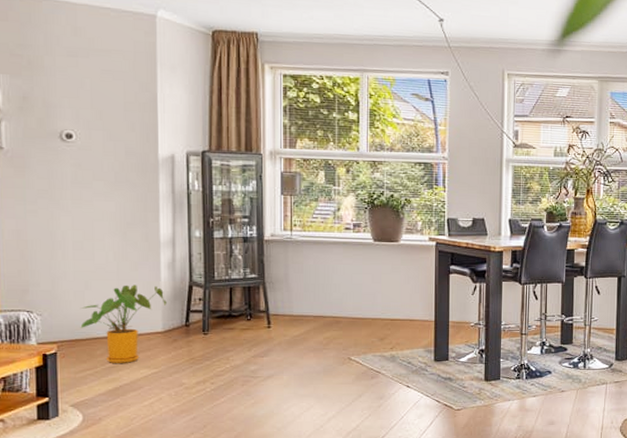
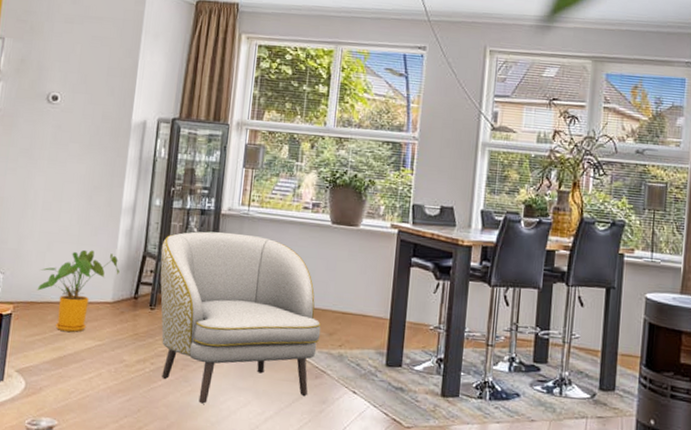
armchair: none [207,257,373,413] -> present [160,231,321,404]

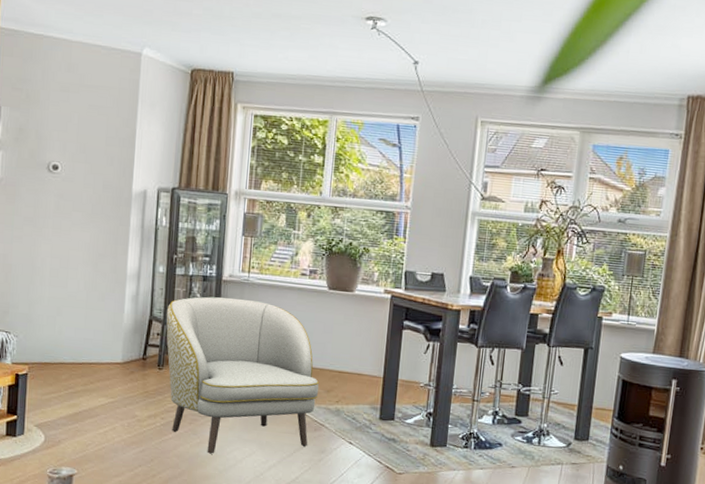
house plant: present [37,249,120,332] -> none [50,314,128,390]

